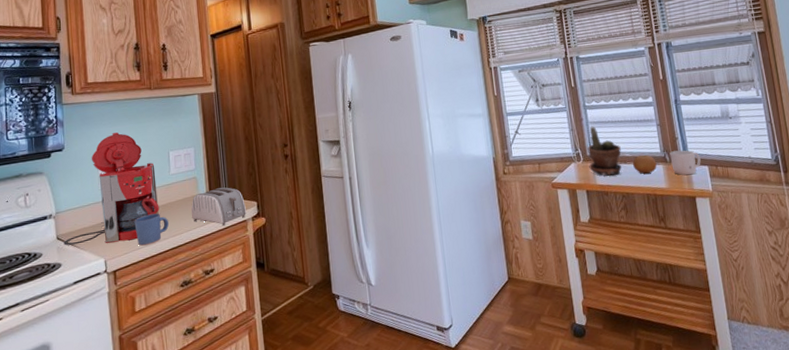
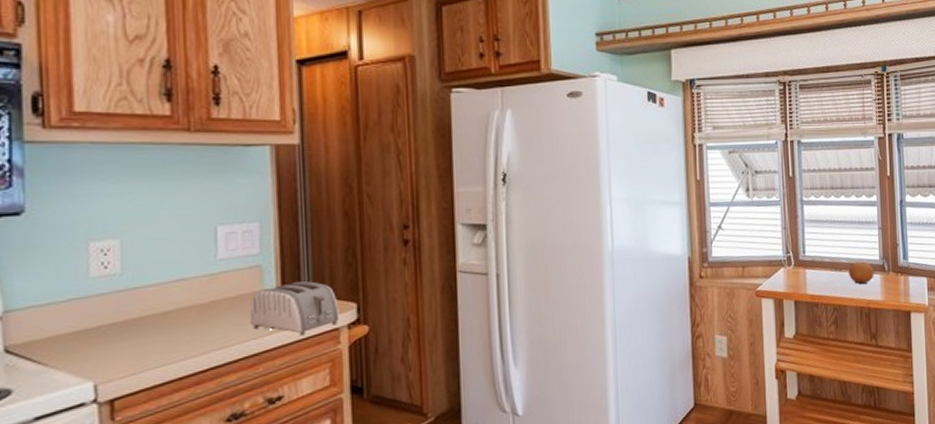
coffee maker: present [64,132,160,246] -> none [17,192,196,362]
mug: present [134,213,169,247] -> none [150,316,211,364]
potted plant: present [587,126,622,176] -> none [800,225,838,285]
mug: present [669,150,701,176] -> none [889,258,920,287]

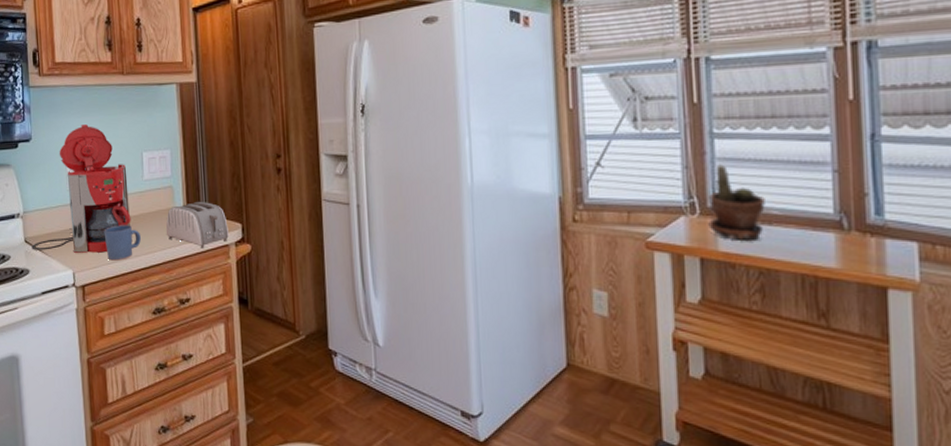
coffee maker: none [17,192,196,362] -> present [31,124,131,254]
mug: none [150,316,211,364] -> present [104,225,141,262]
potted plant: none [800,225,838,285] -> present [708,164,765,242]
fruit: present [849,261,874,284] -> none [783,214,825,243]

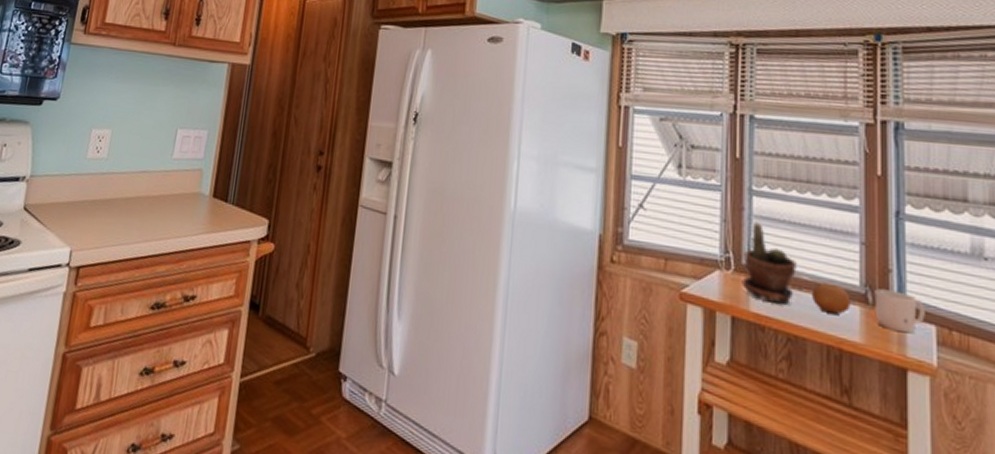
coffee maker: present [31,124,131,254] -> none [29,91,157,233]
mug: present [104,225,141,262] -> none [113,203,156,244]
toaster: present [166,202,229,249] -> none [184,190,254,242]
fruit: none [783,214,825,243] -> present [812,282,851,314]
mug: none [850,213,906,253] -> present [874,288,925,334]

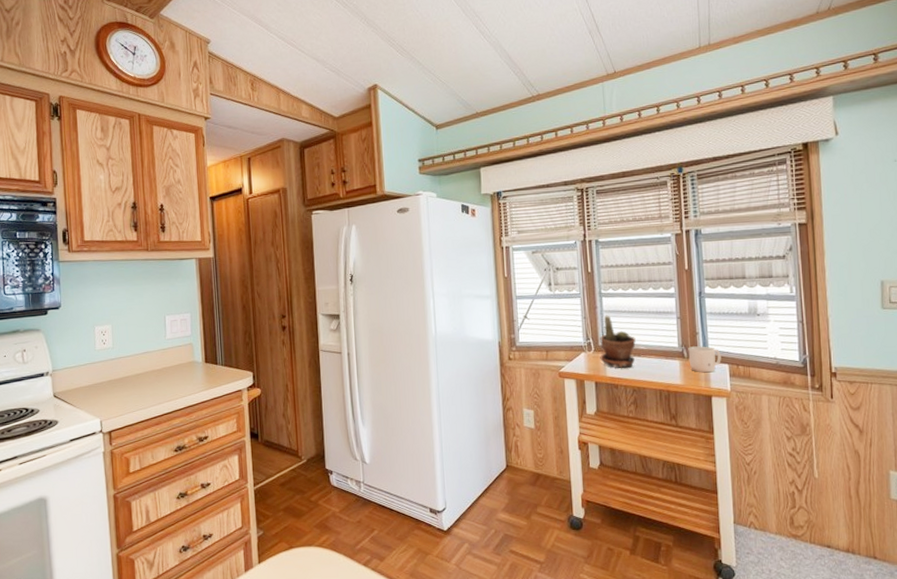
fruit: present [812,282,851,314] -> none [647,348,673,368]

